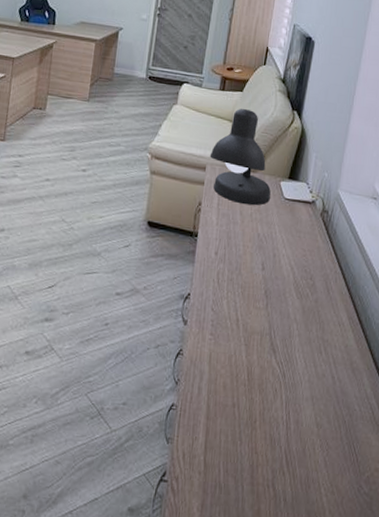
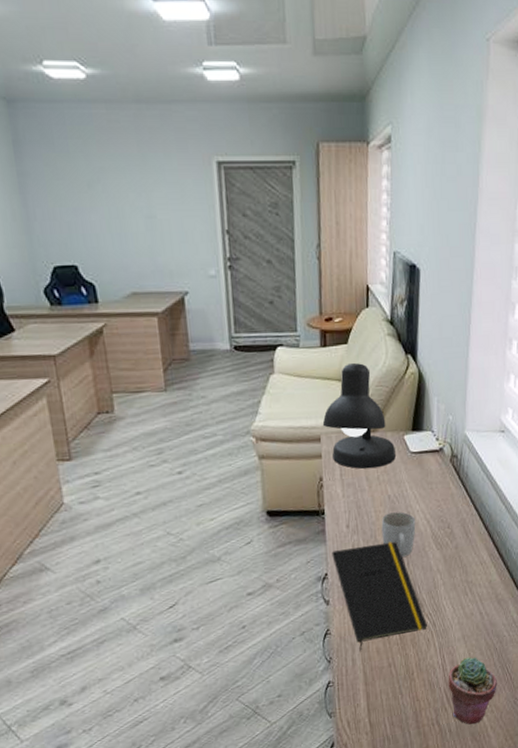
notepad: none [197,273,277,381] -> present [332,541,427,651]
mug: none [245,250,280,297] -> present [381,511,416,557]
potted succulent: none [289,421,342,502] -> present [448,657,497,725]

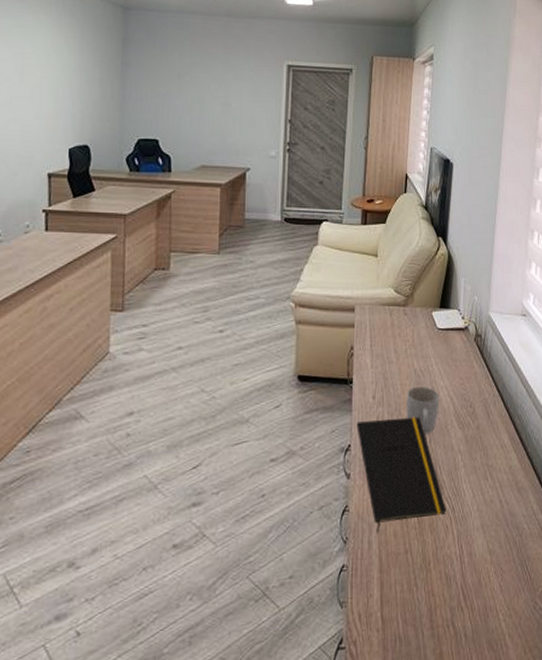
desk lamp: present [322,362,396,469] -> none [357,240,423,342]
potted succulent: present [448,657,497,725] -> none [465,549,516,630]

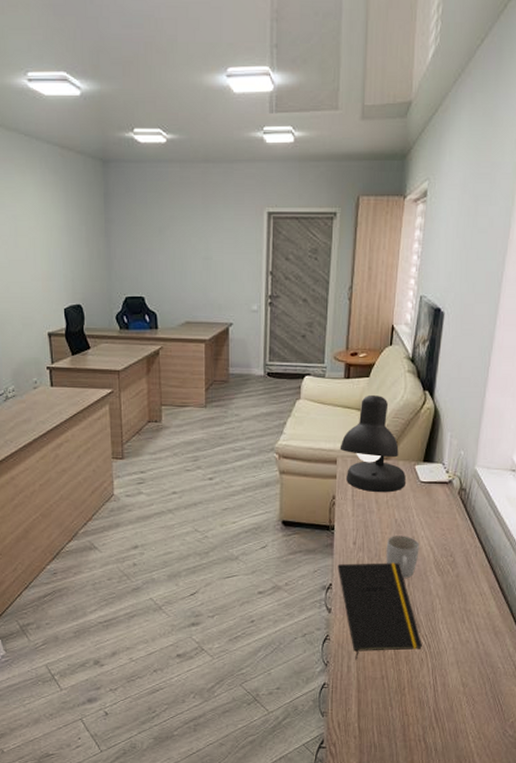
desk lamp: none [357,240,423,342] -> present [339,394,406,493]

